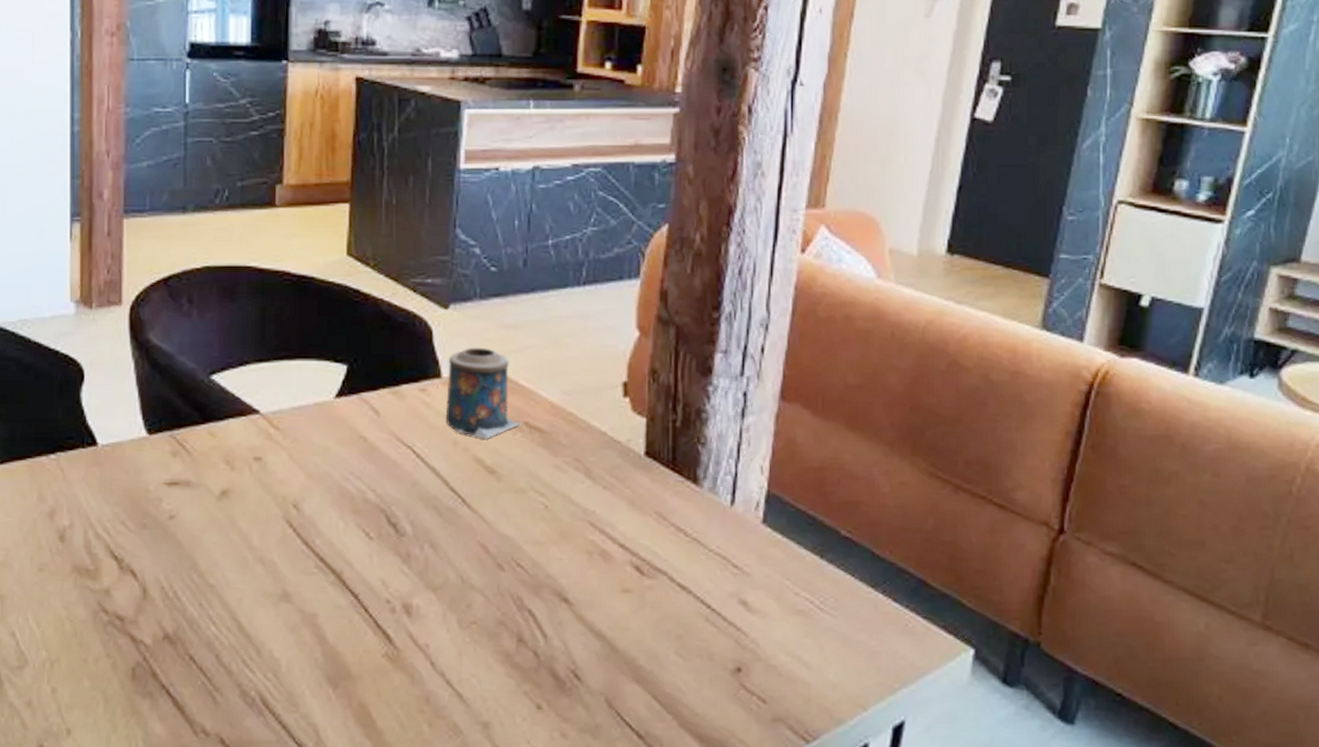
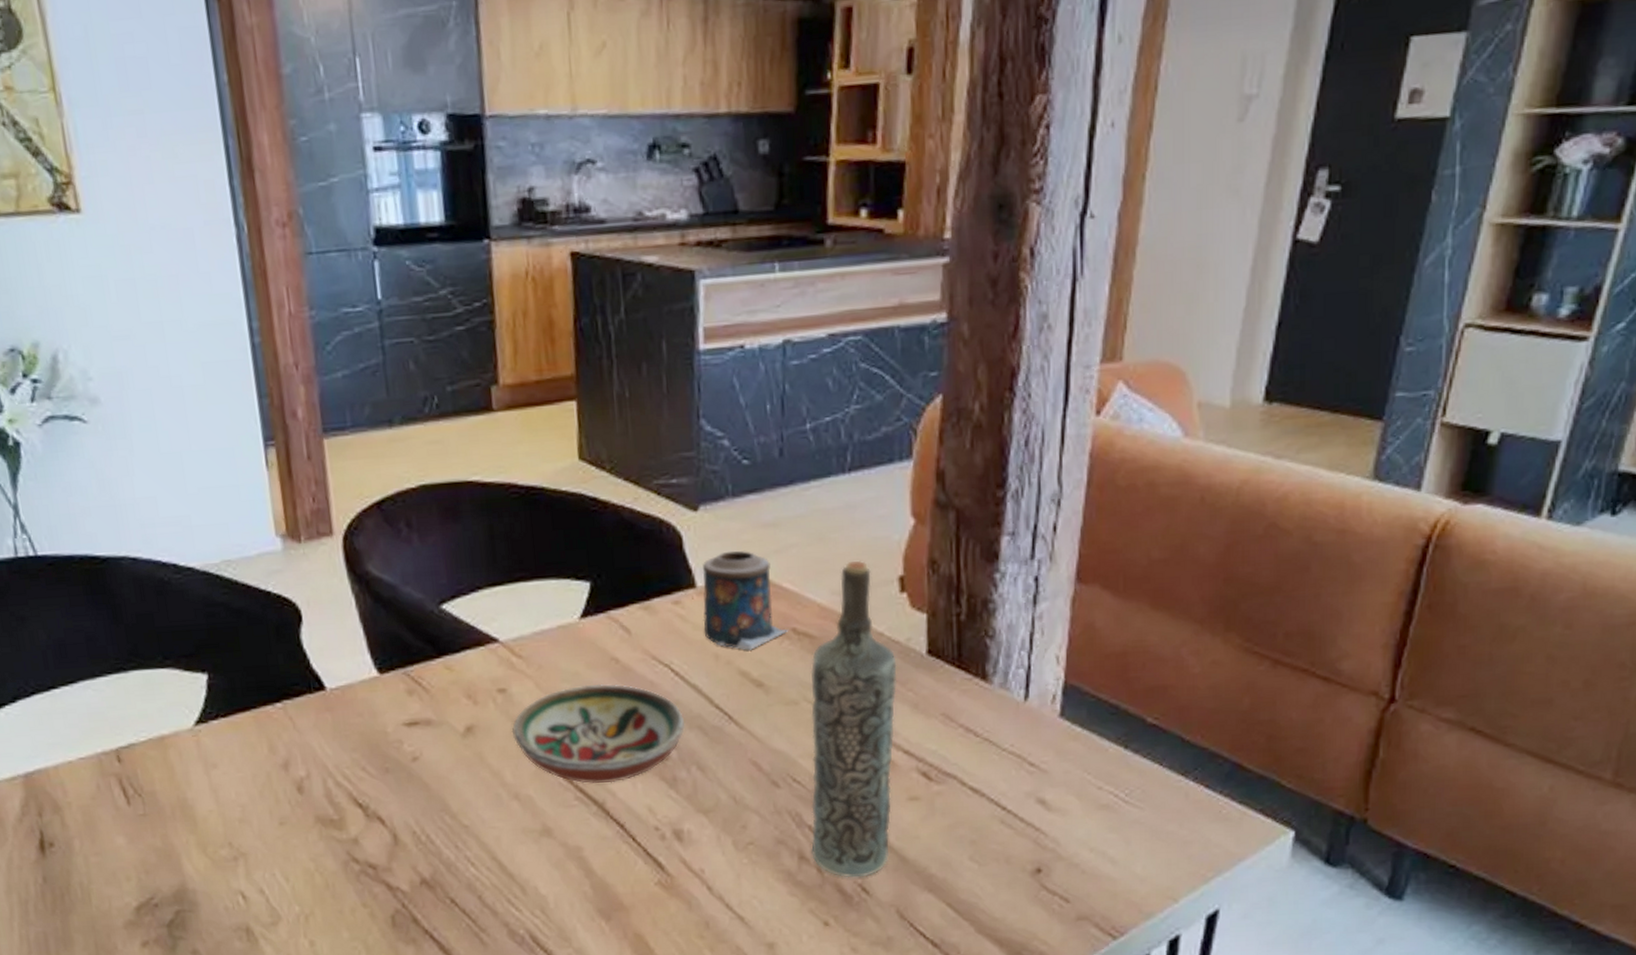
decorative bowl: none [263,459,422,555] -> present [511,683,686,784]
bottle: none [530,365,617,664] -> present [810,560,897,878]

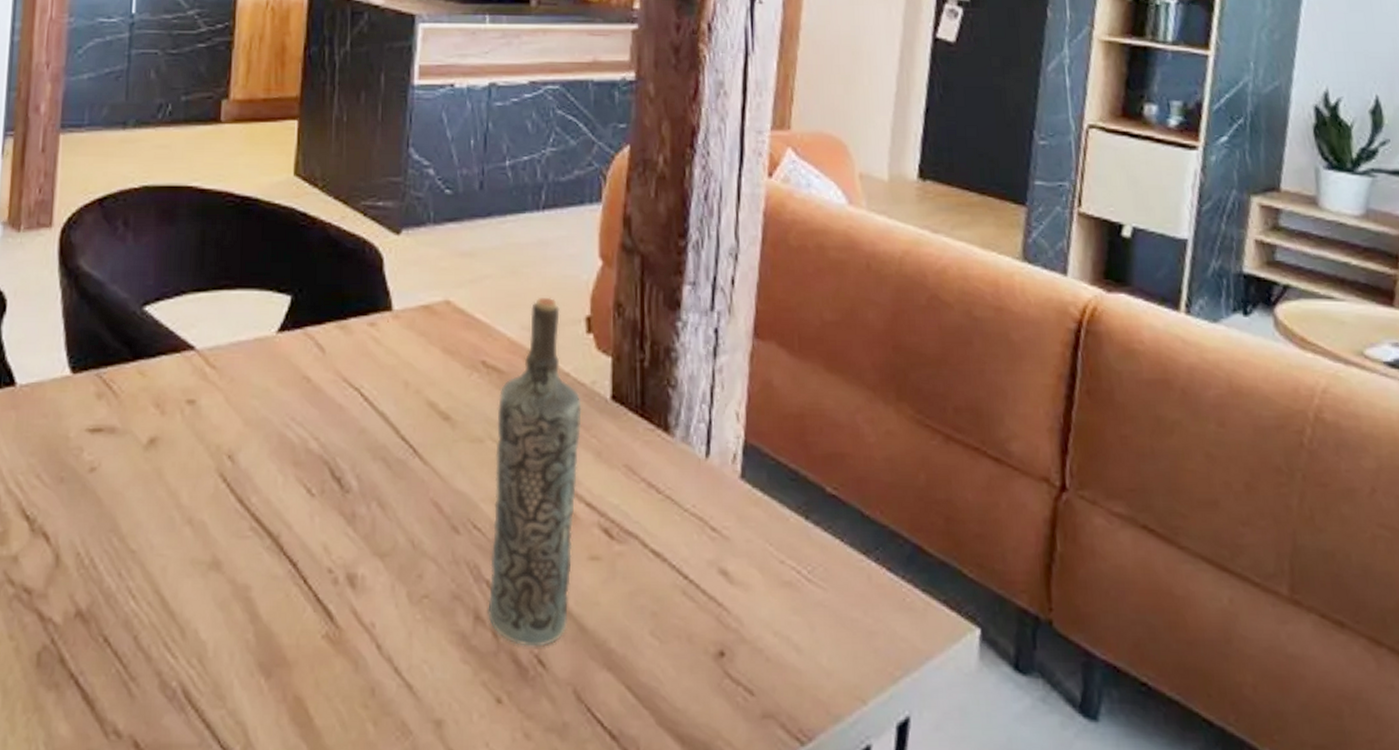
decorative bowl: present [511,683,686,784] -> none [194,402,370,514]
candle: present [702,550,789,650] -> none [396,276,479,380]

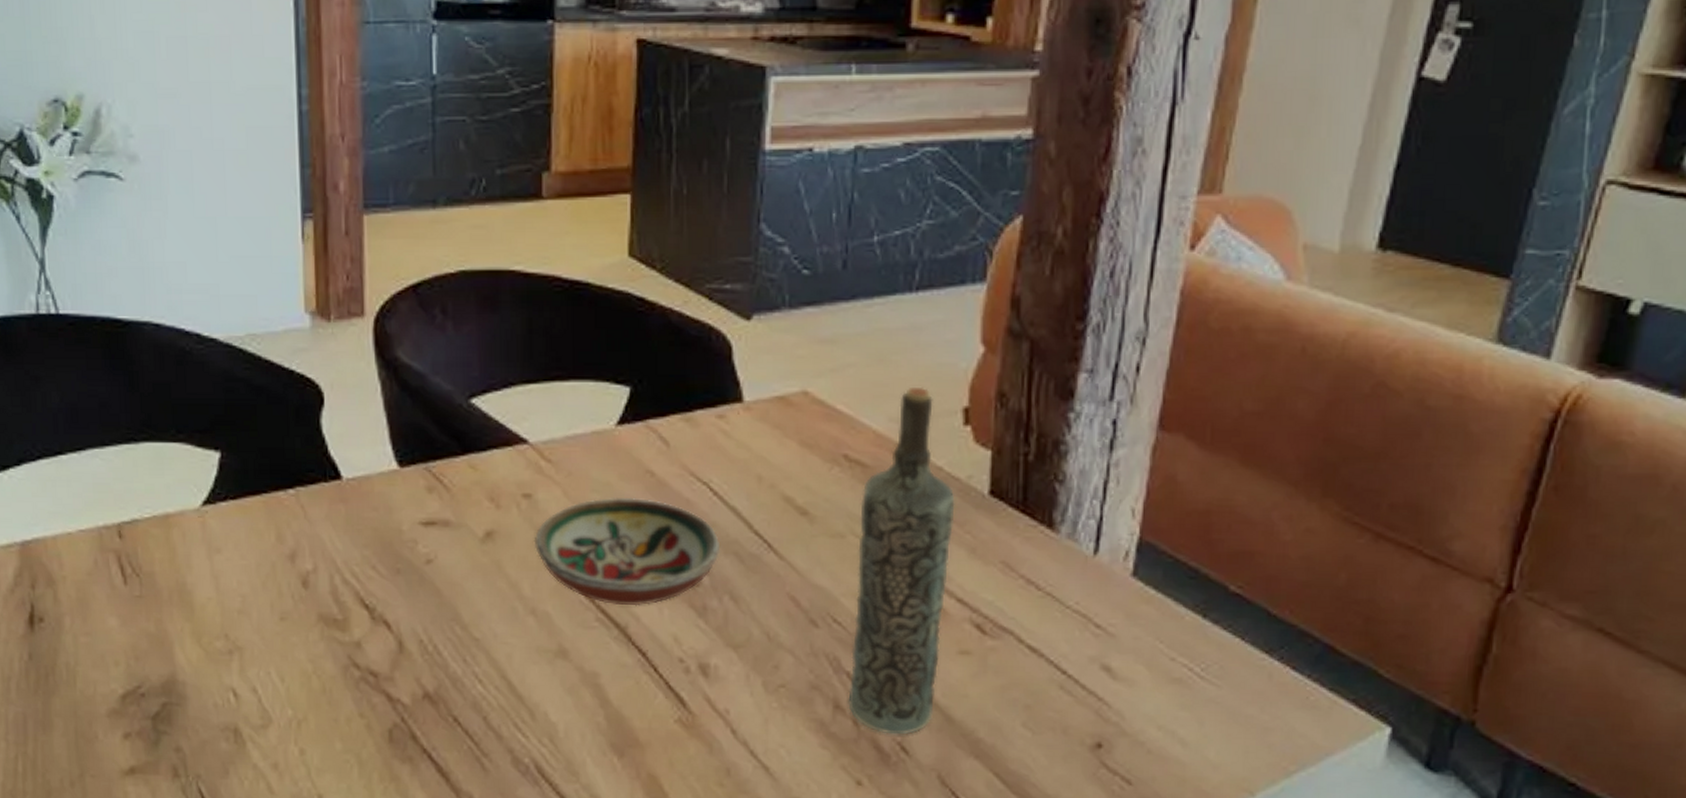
decorative bowl: none [194,402,370,514] -> present [534,497,721,606]

